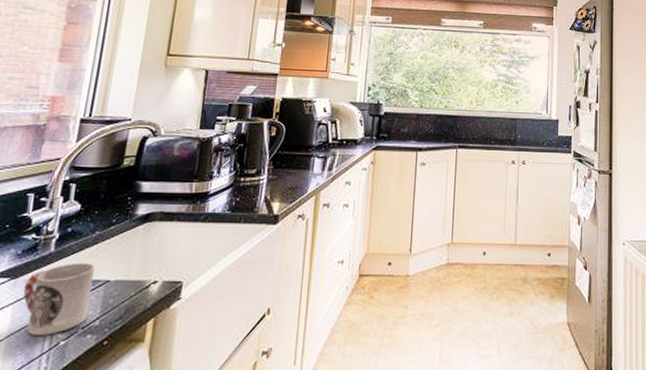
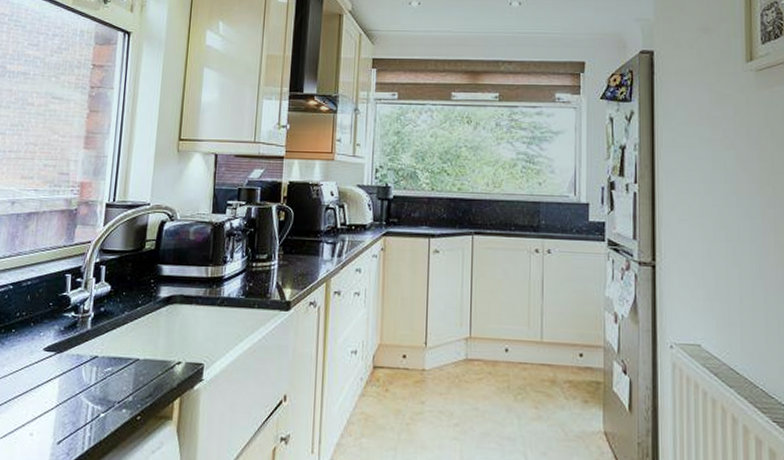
cup: present [23,262,96,335] -> none [67,340,126,407]

